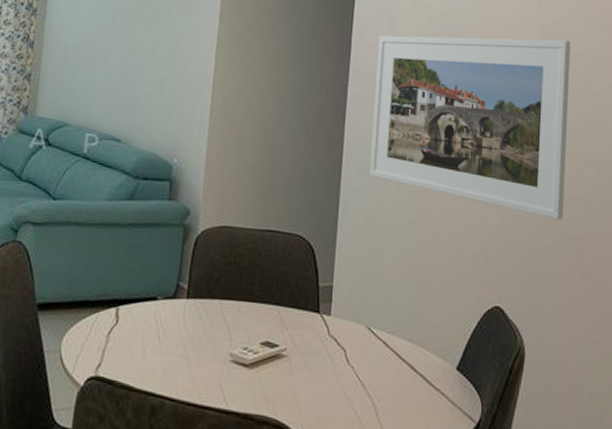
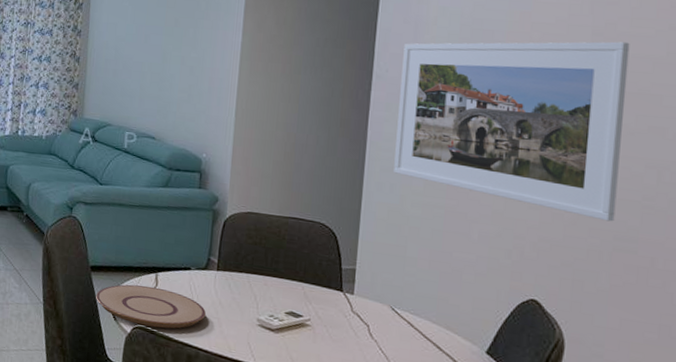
plate: none [42,323,173,376] -> present [96,284,206,329]

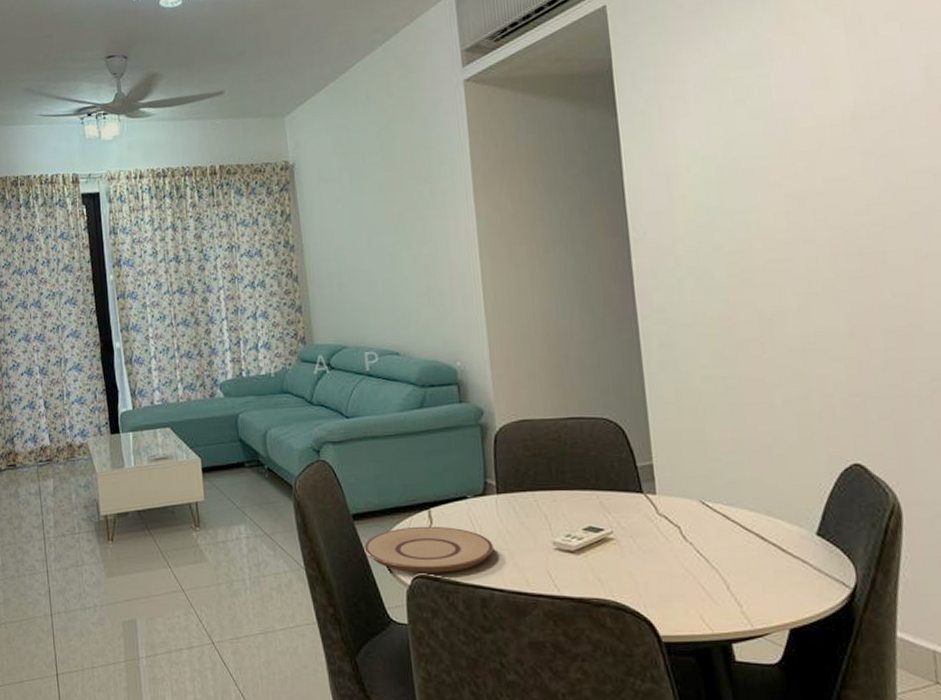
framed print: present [393,41,630,222] -> none [658,157,928,361]

